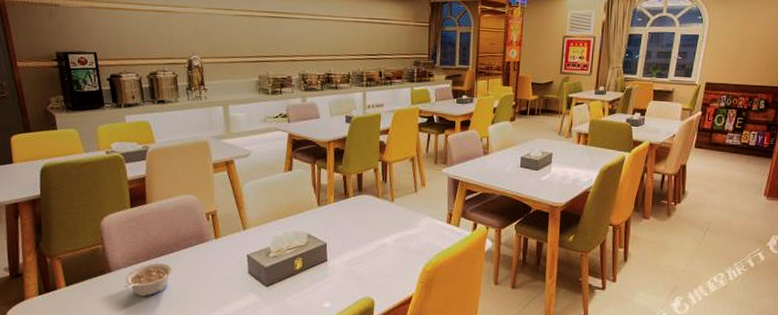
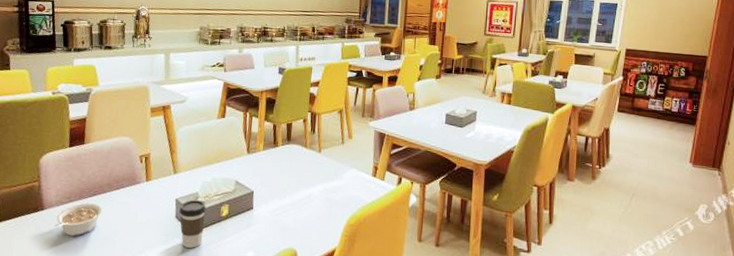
coffee cup: none [252,254,279,302] -> present [179,199,206,248]

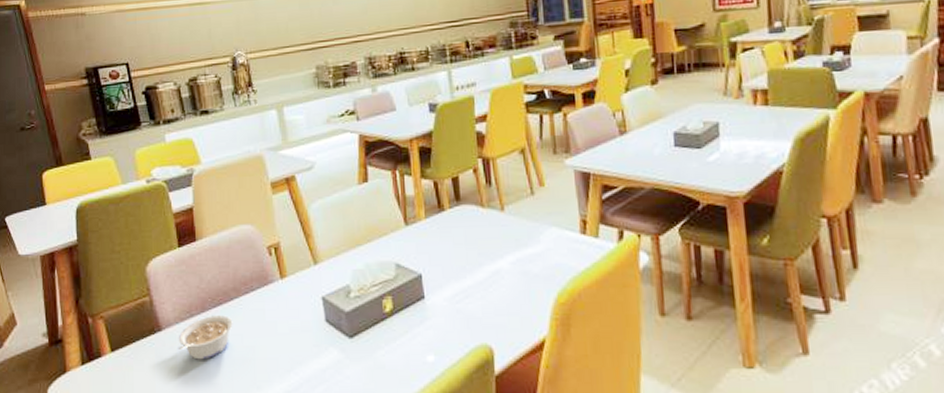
coffee cup: present [179,199,206,248] -> none [329,294,365,359]

